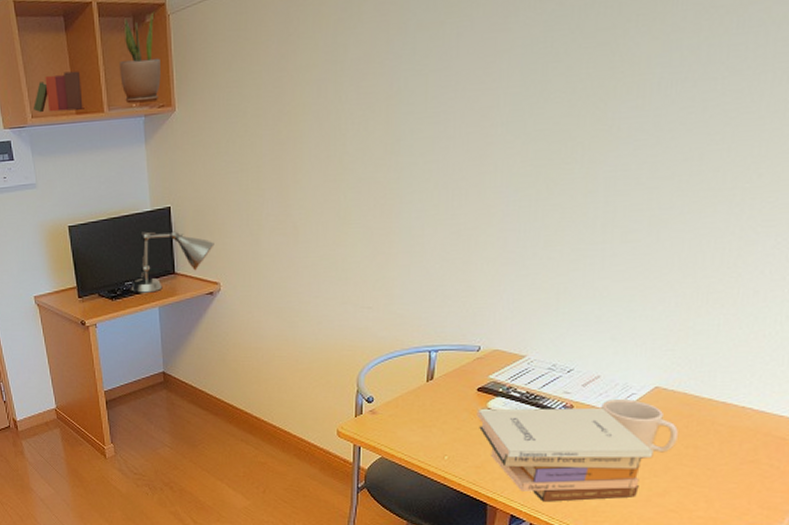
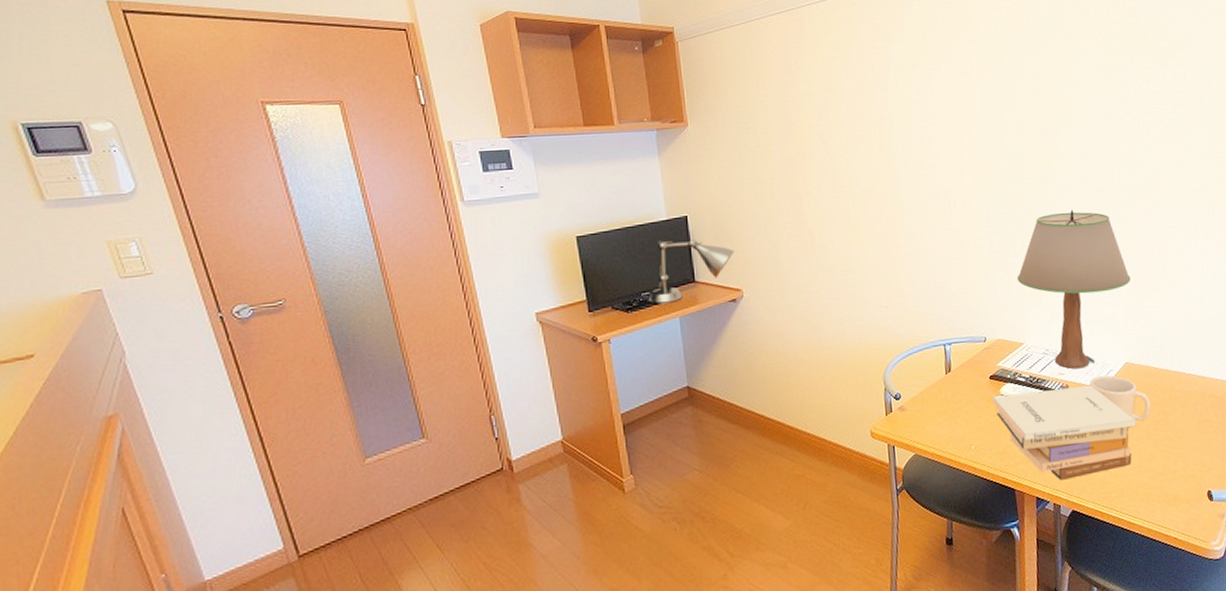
books: present [34,71,83,113] -> none [536,85,592,124]
potted plant: present [118,11,161,104] -> none [628,38,672,118]
table lamp: none [531,201,687,389] -> present [1017,209,1131,369]

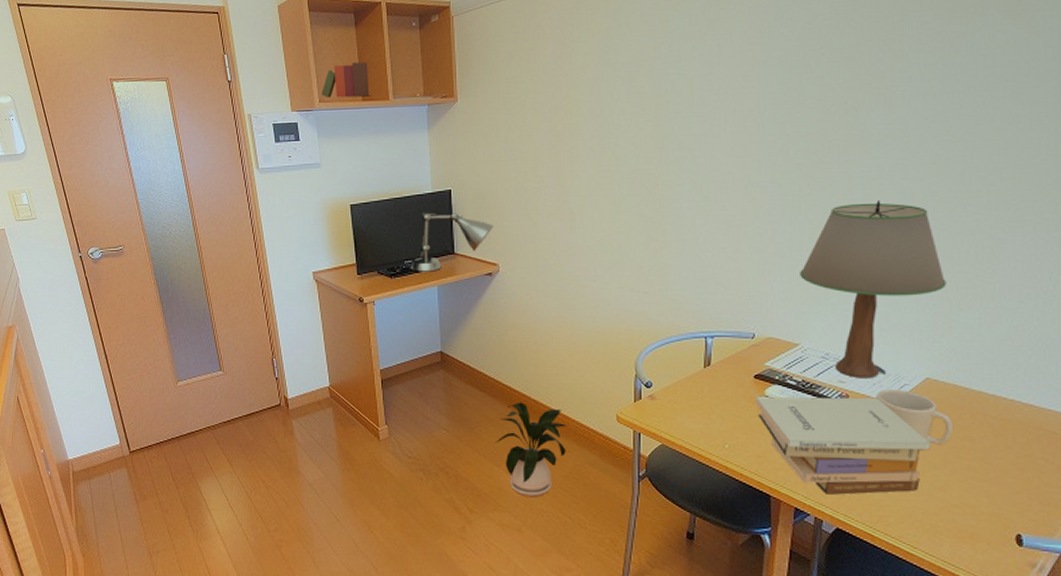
books: none [536,85,592,124] -> present [322,62,369,98]
house plant: none [752,430,825,530] -> present [495,402,567,497]

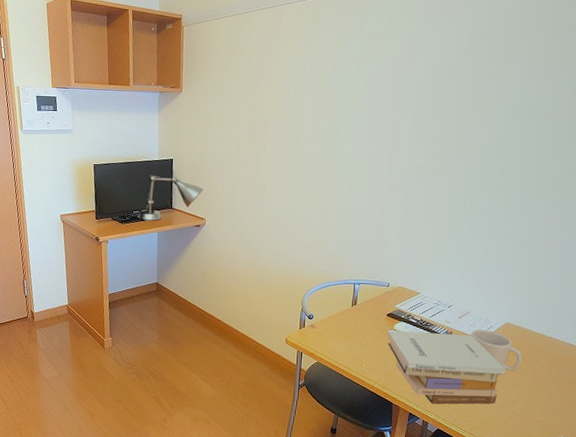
books: present [322,62,369,98] -> none [77,54,115,82]
house plant: present [495,402,567,497] -> none [193,325,249,397]
table lamp: present [800,199,947,379] -> none [424,191,525,321]

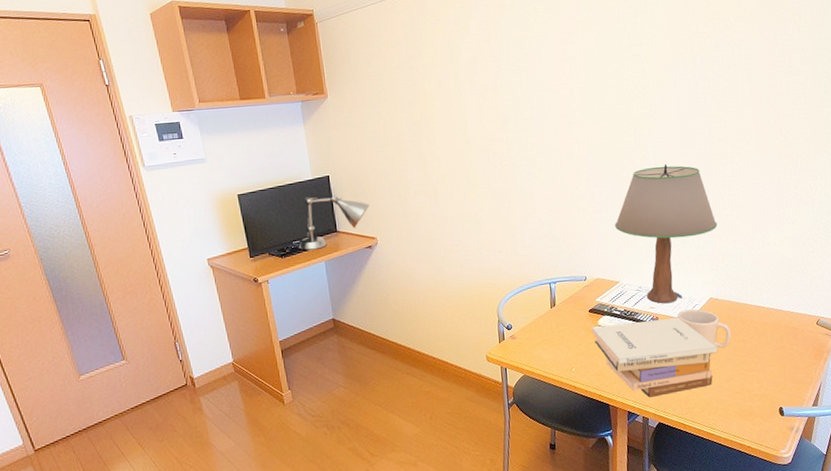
table lamp: none [424,191,525,321] -> present [615,163,718,304]

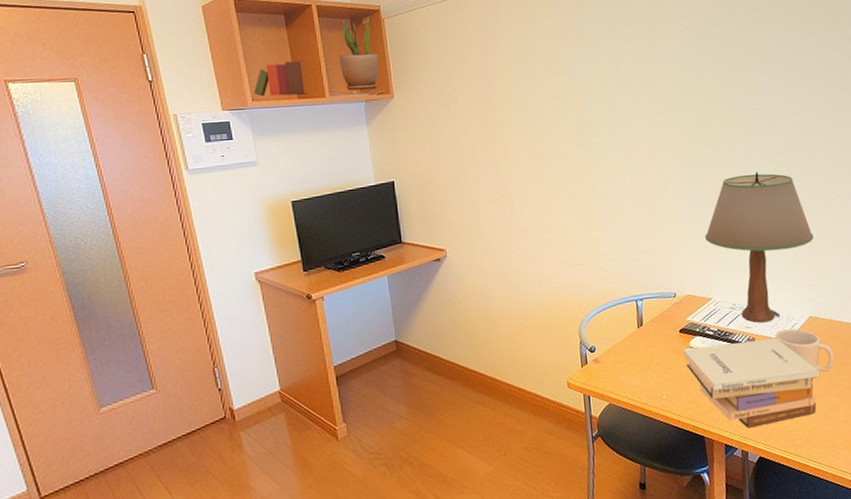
books: none [200,64,247,99] -> present [254,61,305,97]
potted plant: none [276,20,314,92] -> present [338,16,379,91]
desk lamp: present [297,194,369,251] -> none [357,202,438,264]

